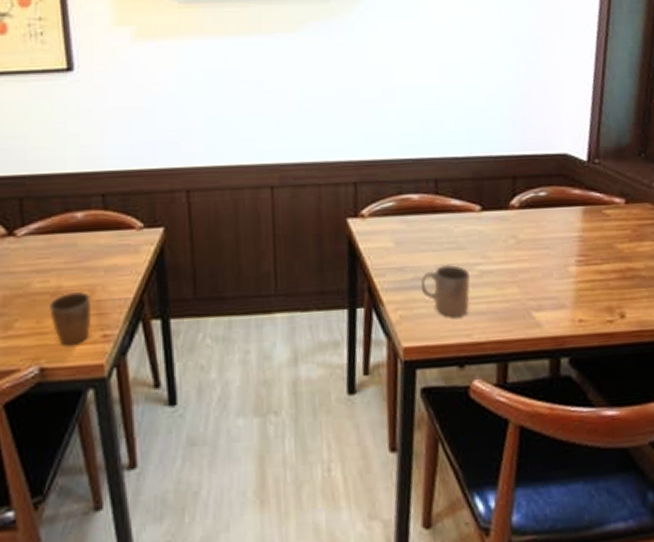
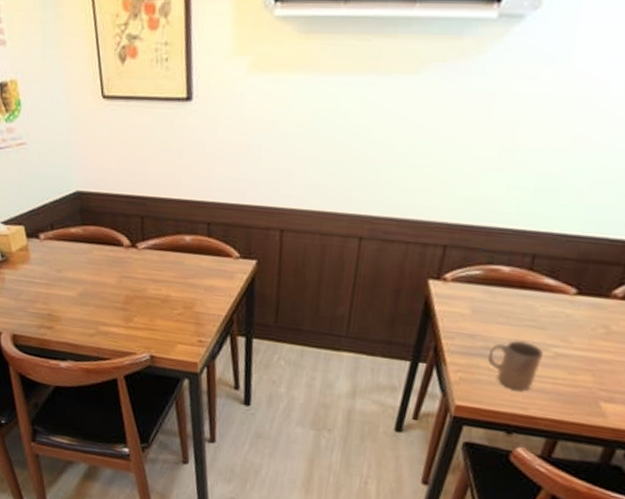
cup: present [49,292,90,345] -> none [160,301,192,343]

